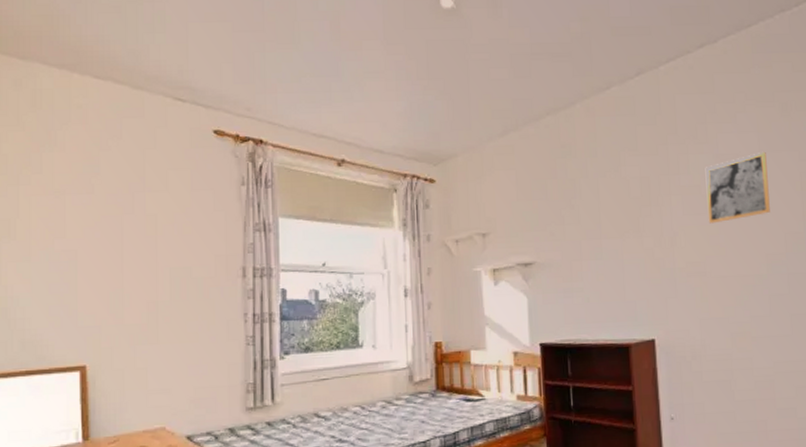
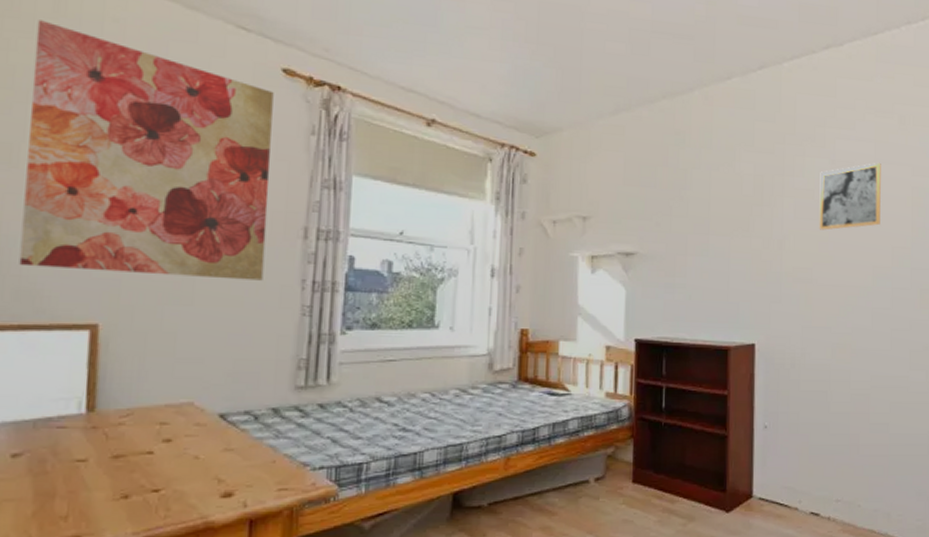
wall art: none [21,114,213,322] -> present [19,20,274,281]

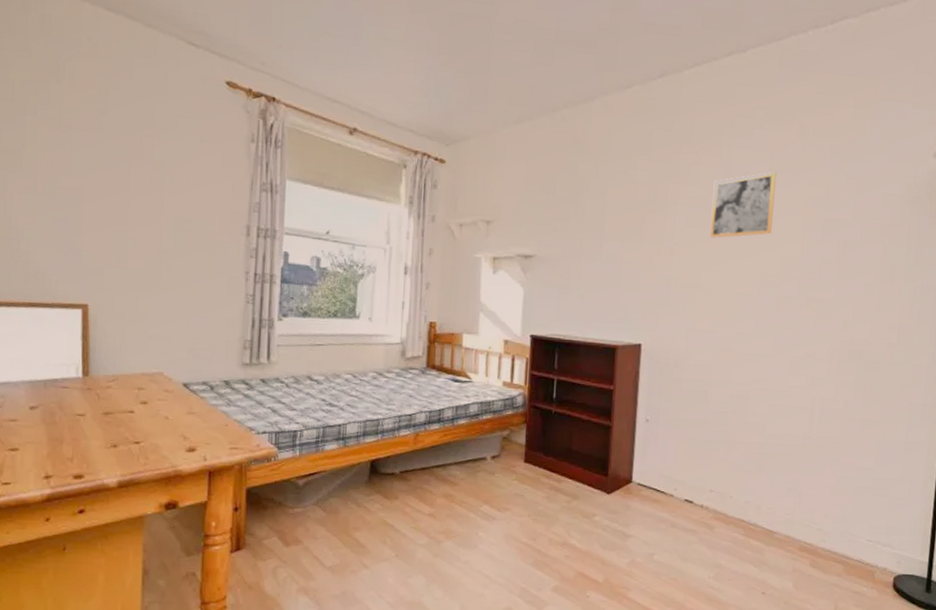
wall art: present [19,20,274,281] -> none [26,40,219,272]

